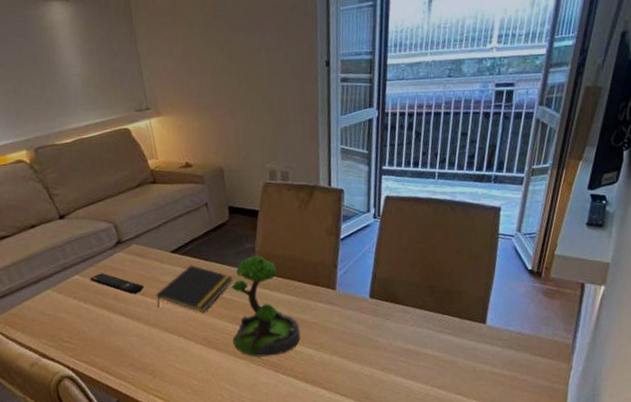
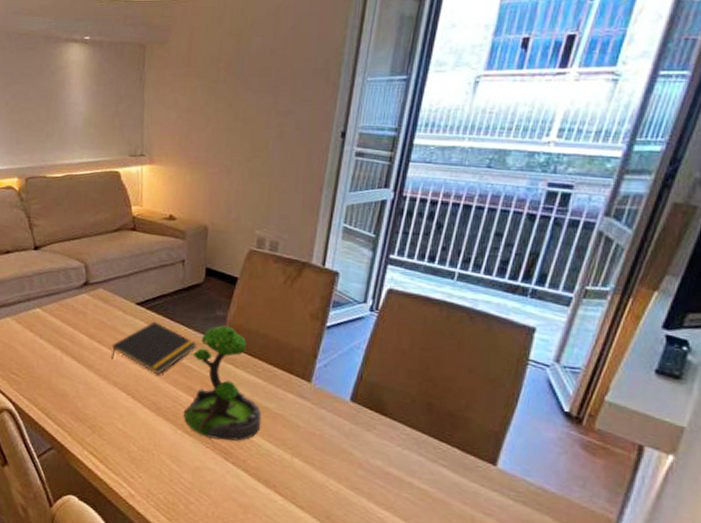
remote control: present [90,273,145,294] -> none [50,311,103,340]

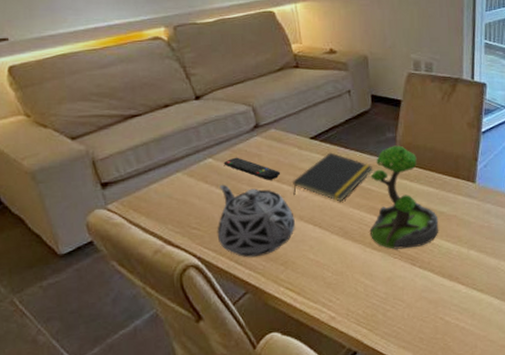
teapot: none [33,335,109,415] -> present [217,184,295,258]
remote control: none [50,311,103,340] -> present [223,157,281,180]

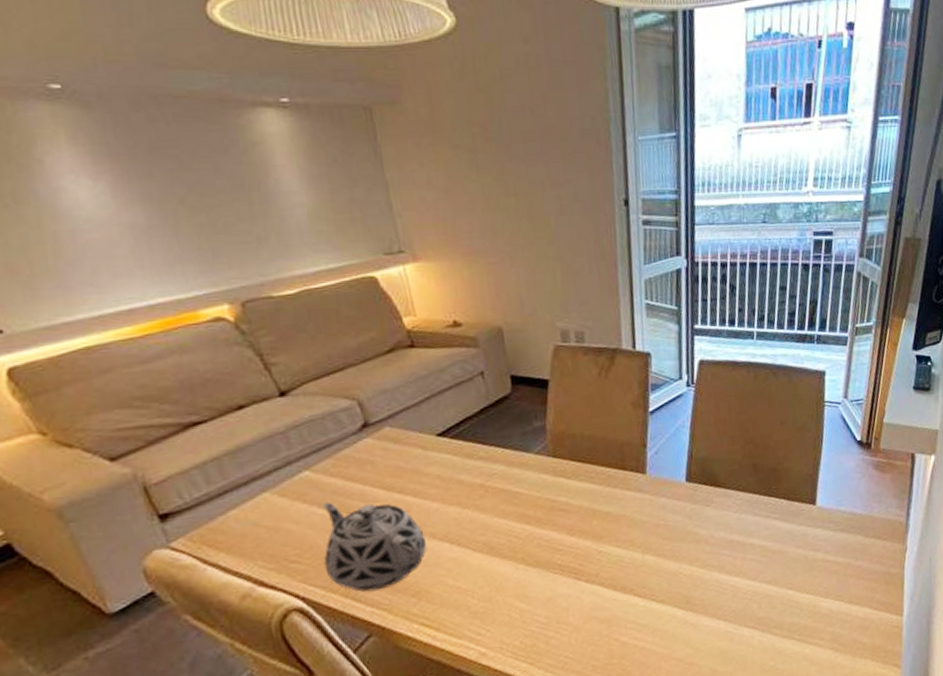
remote control: present [223,157,281,180] -> none [325,466,403,493]
notepad: present [291,152,372,202] -> none [417,451,519,511]
plant: present [369,145,439,249] -> none [517,435,606,563]

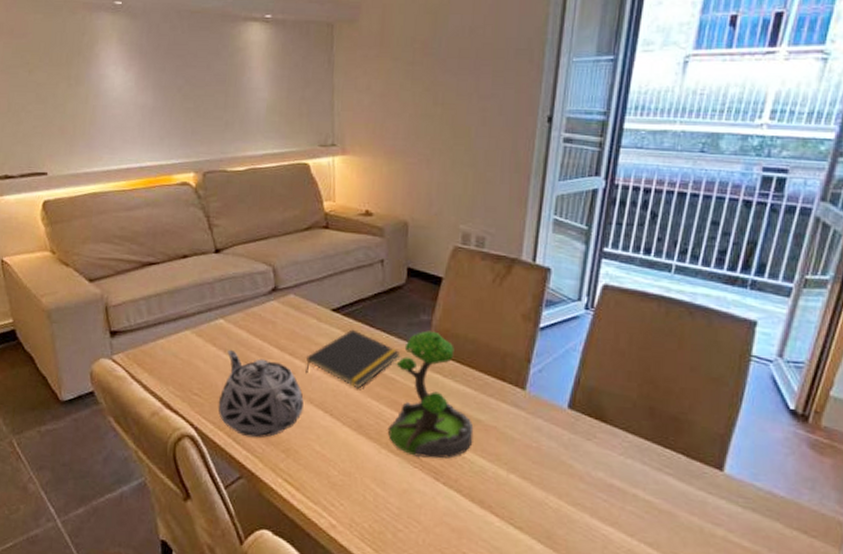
notepad: none [417,451,519,511] -> present [305,329,400,389]
plant: none [517,435,606,563] -> present [387,330,474,459]

